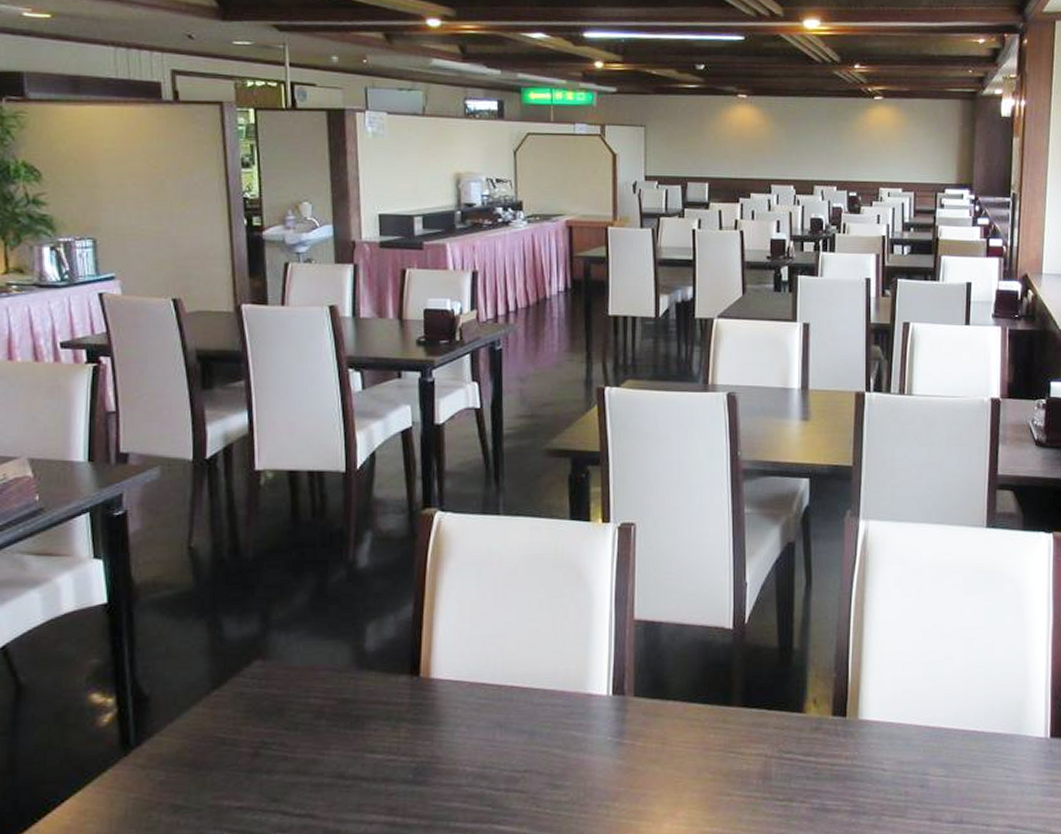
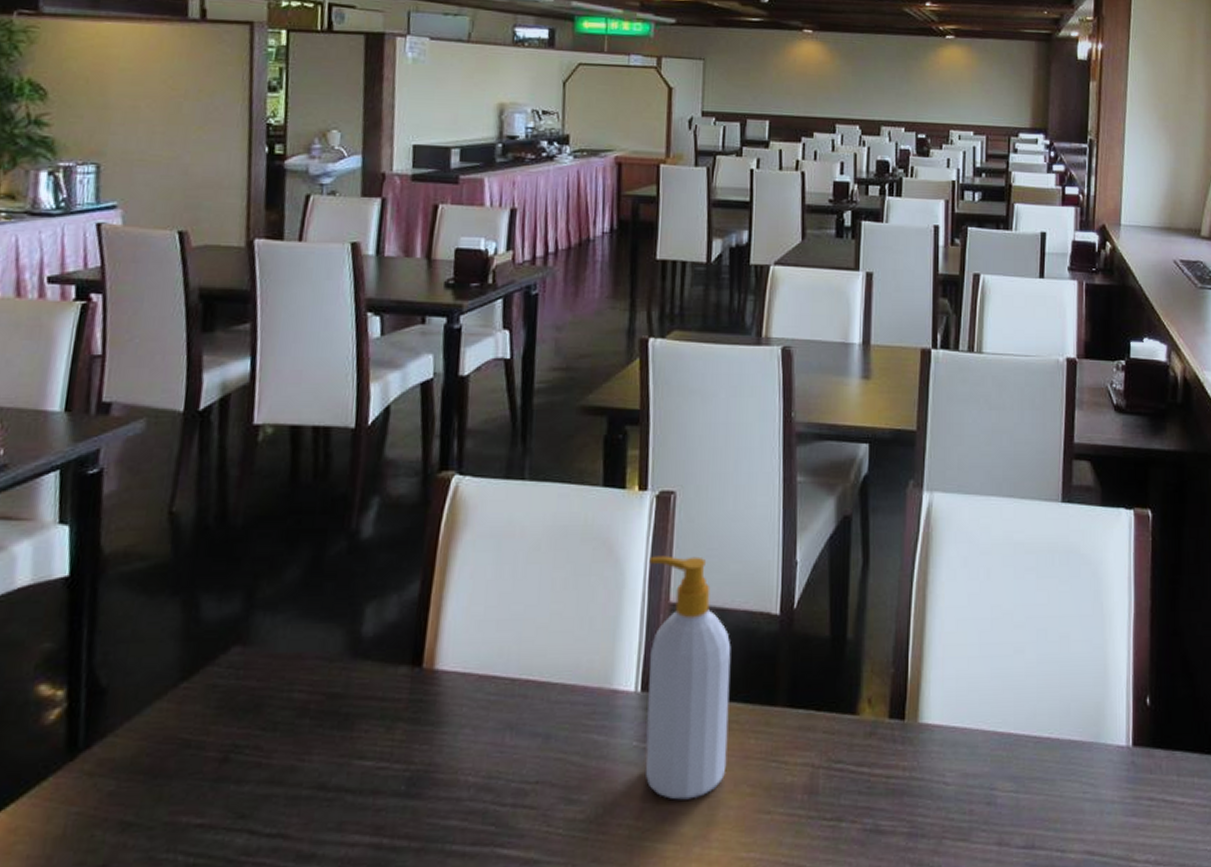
soap bottle: none [614,579,691,785] -> present [644,555,731,800]

